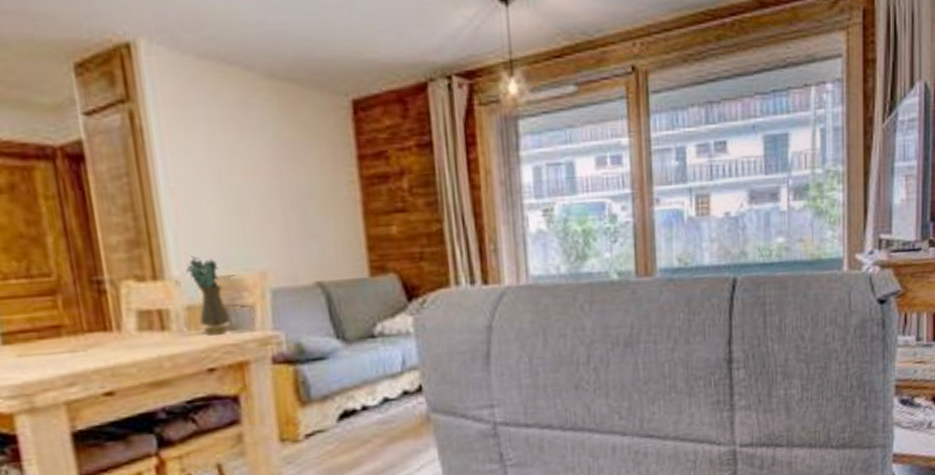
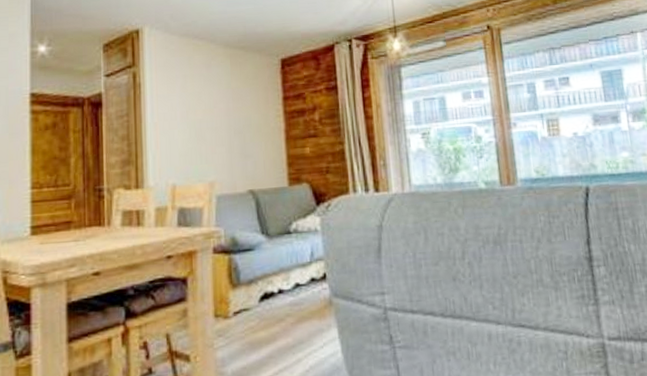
vase: present [186,255,231,336] -> none [158,170,186,230]

